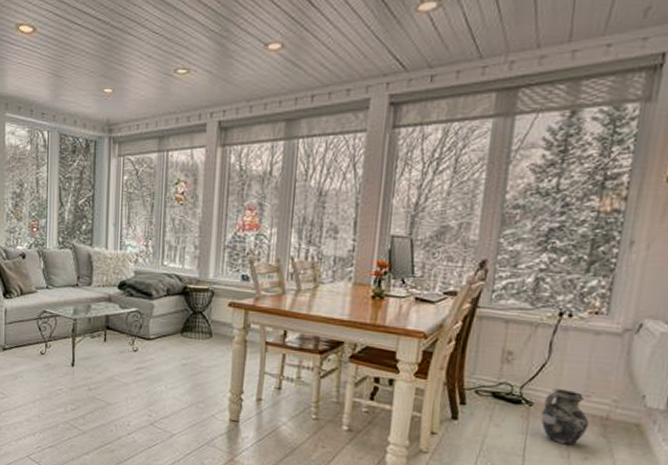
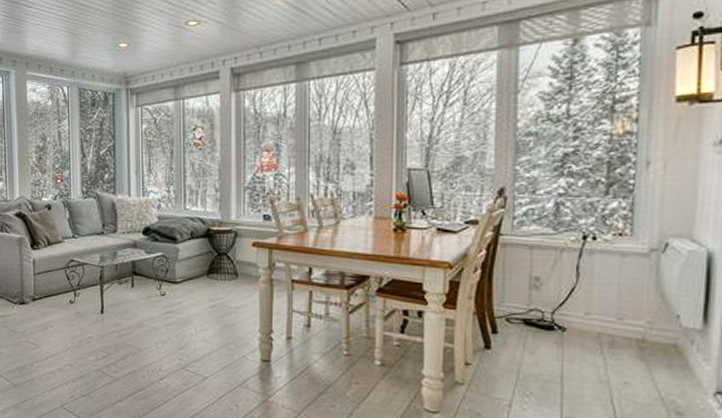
ceramic jug: present [540,389,589,445] -> none [575,313,625,369]

